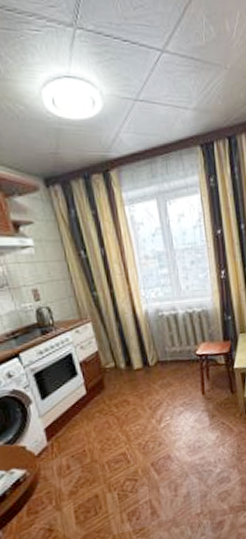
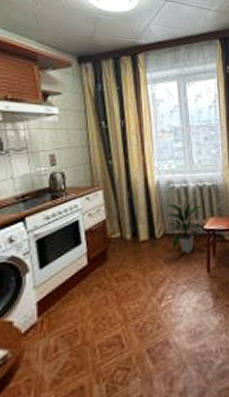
indoor plant: none [156,327,198,379] -> present [166,200,205,253]

